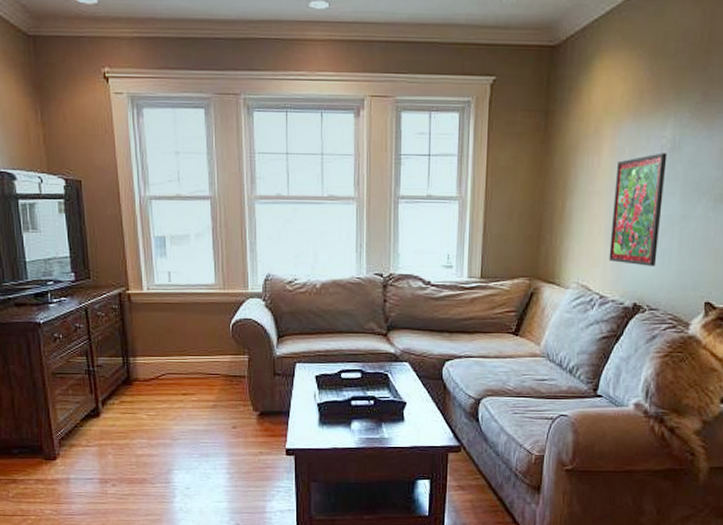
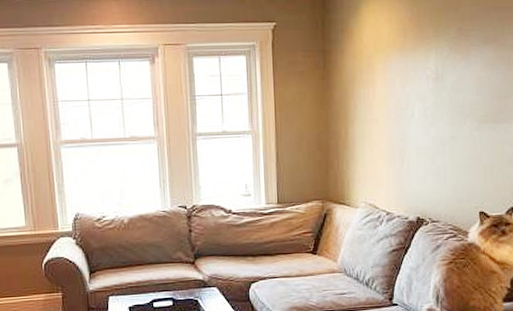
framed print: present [609,153,668,266] -> none [390,82,433,183]

